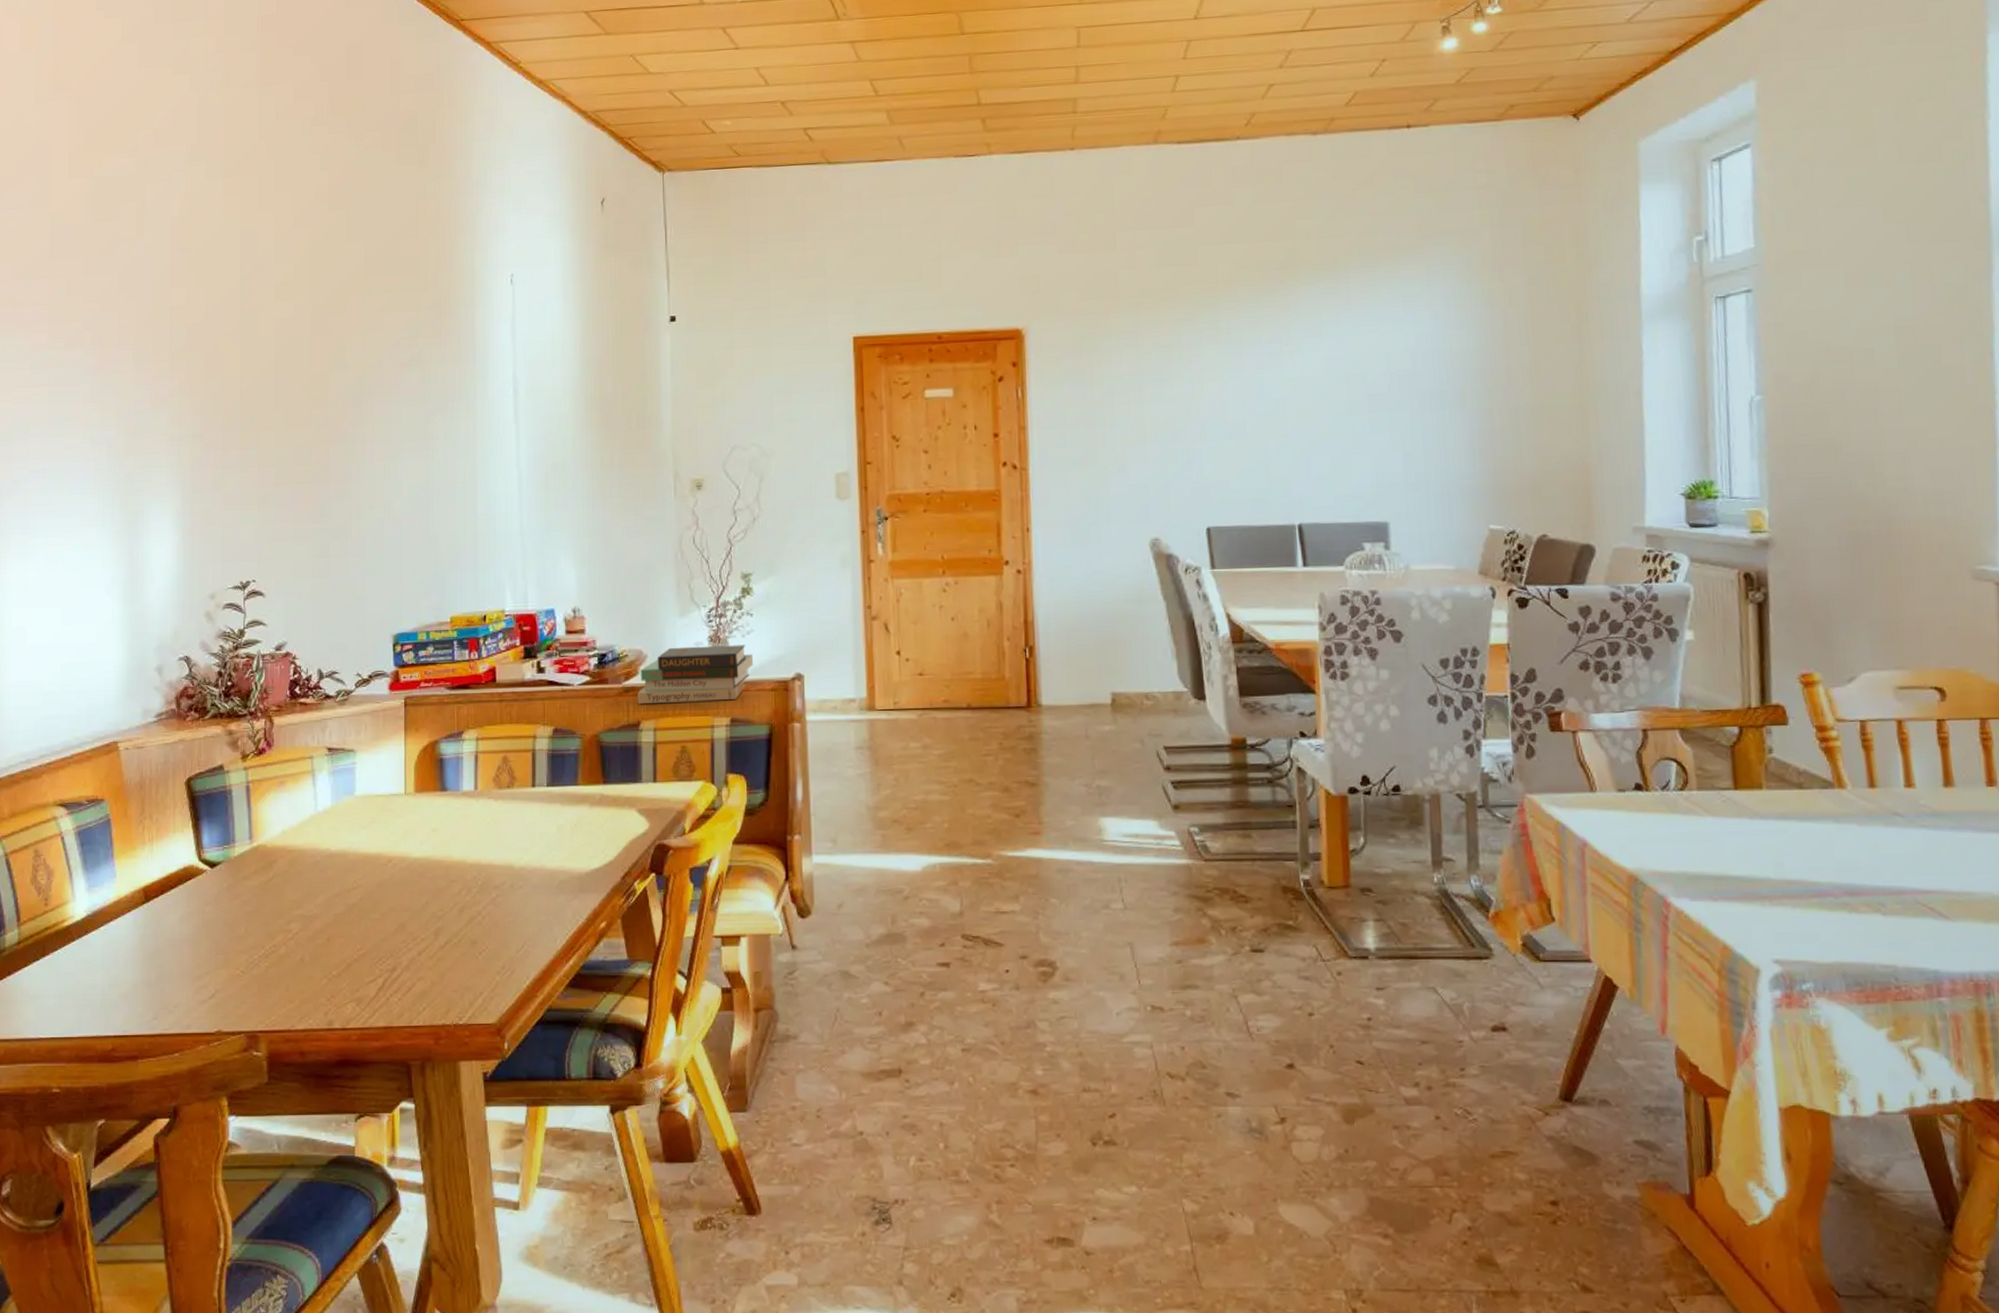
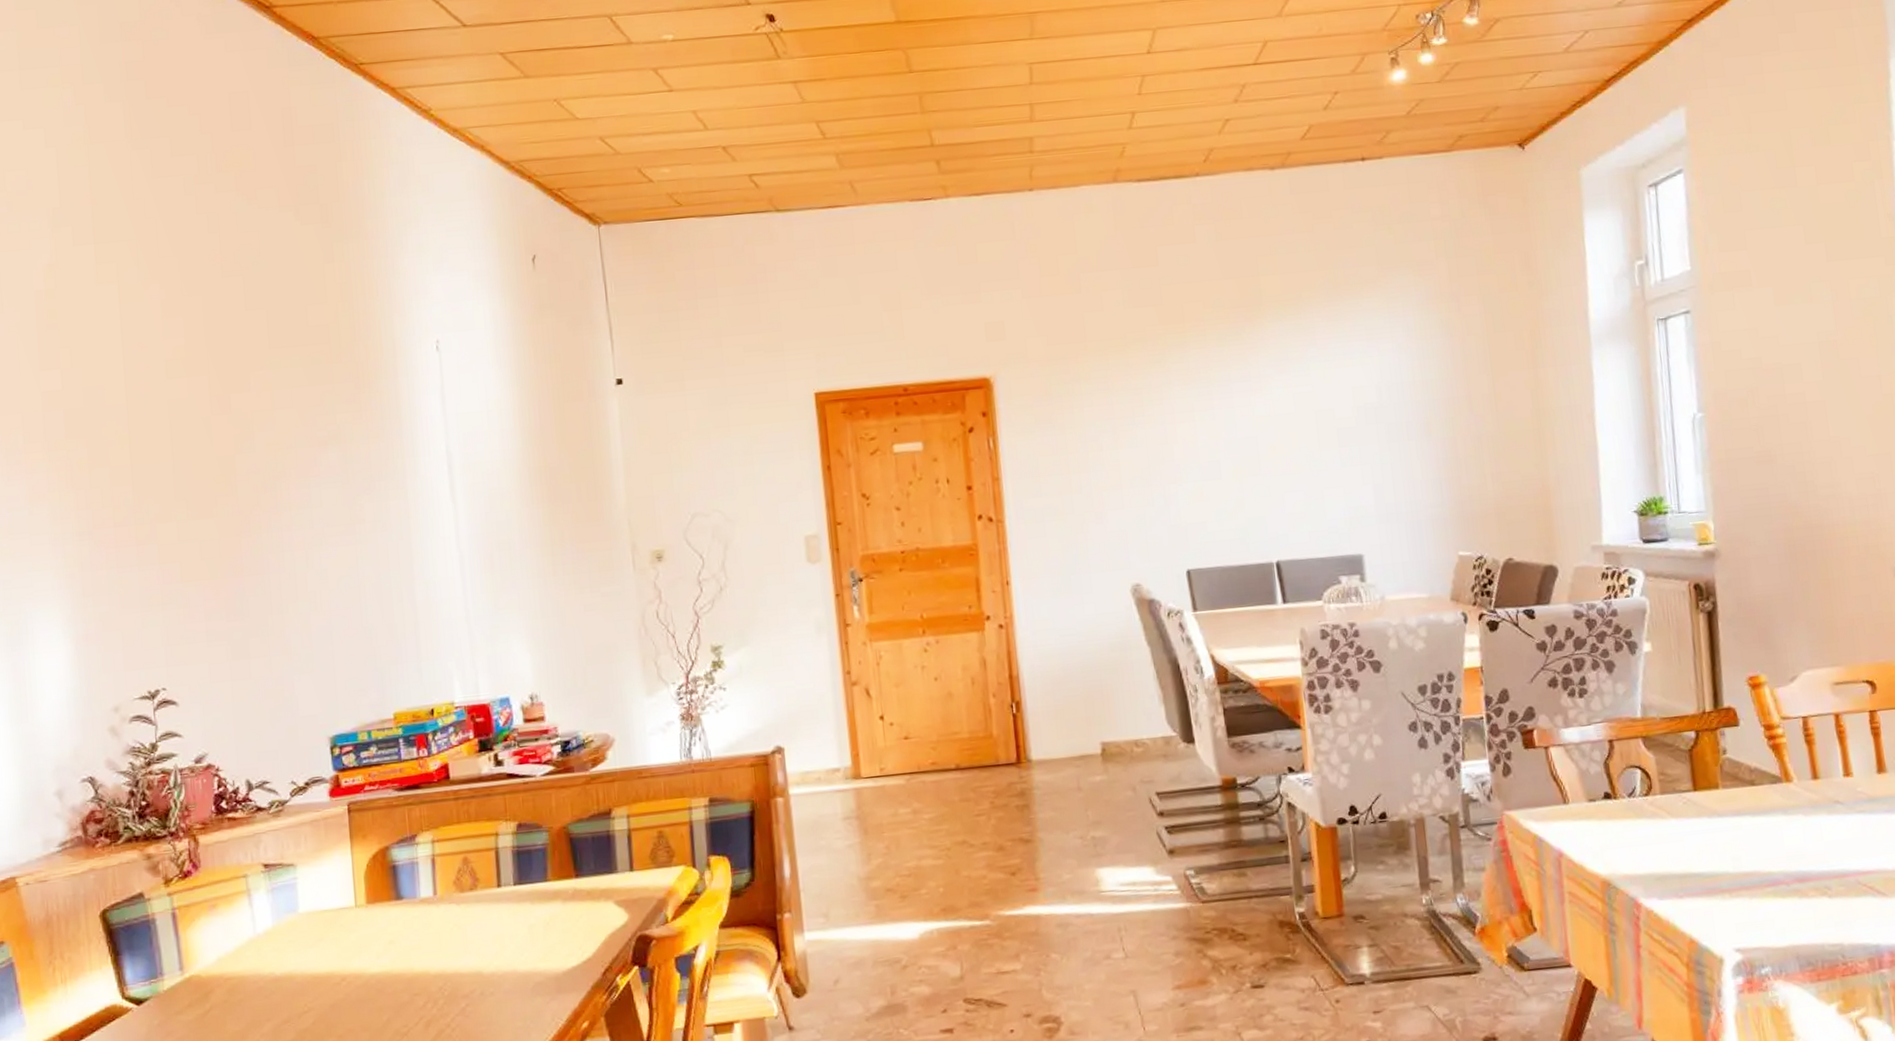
books: present [637,645,753,705] -> none [606,720,729,792]

